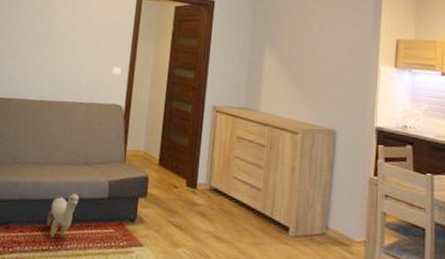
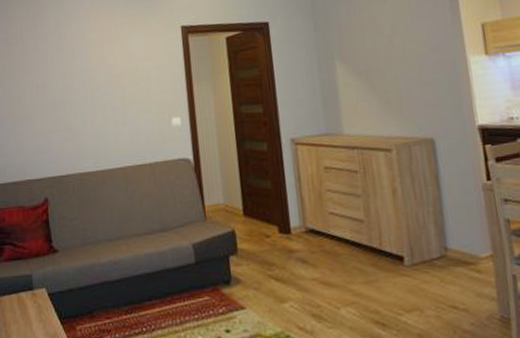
plush toy: present [46,191,80,238] -> none [133,263,164,319]

